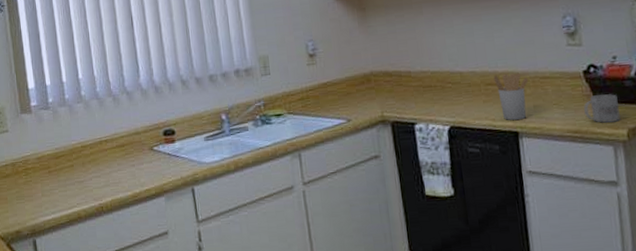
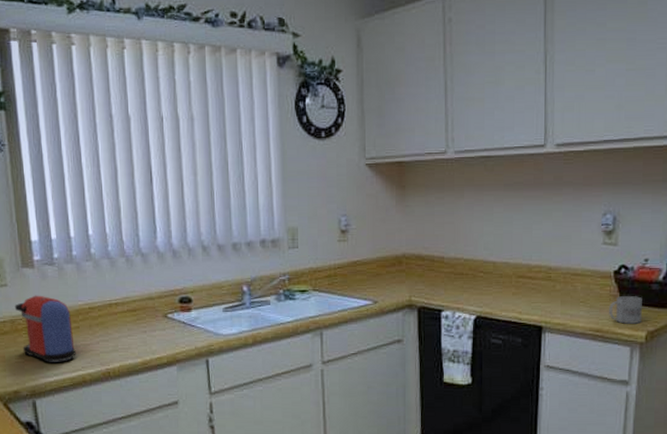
coffee maker: none [15,138,71,201] -> present [14,295,76,362]
utensil holder: present [493,73,529,121] -> none [526,267,560,315]

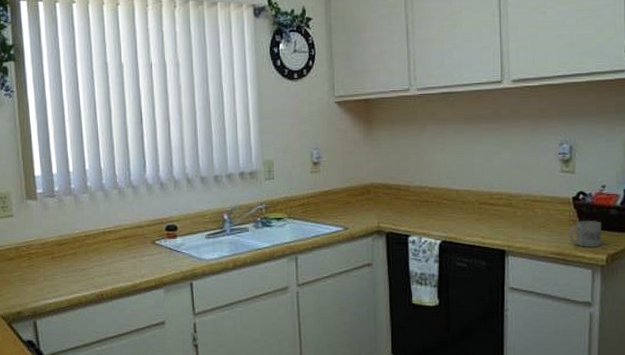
coffee maker: present [14,295,76,362] -> none [19,224,73,285]

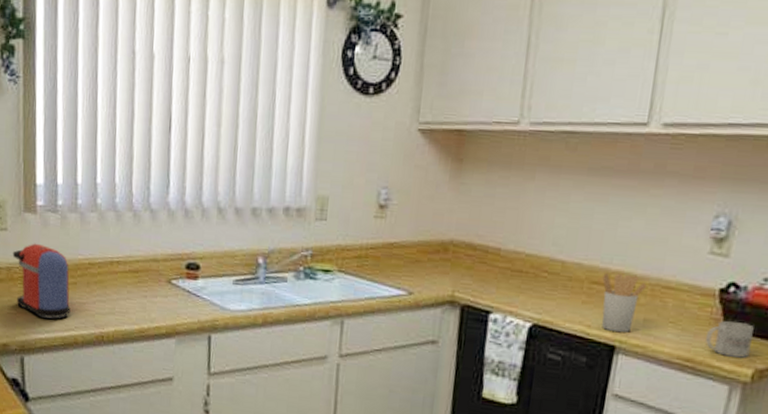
coffee maker: none [19,224,73,285] -> present [12,243,71,319]
utensil holder: none [488,194,520,240] -> present [602,273,647,333]

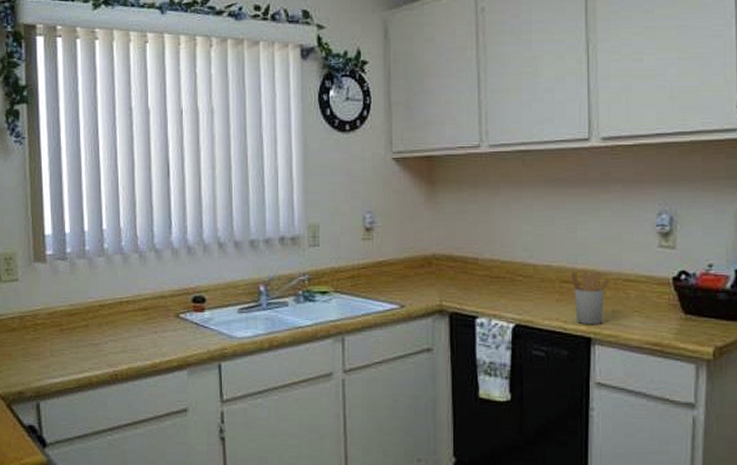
coffee maker: present [12,243,71,319] -> none [24,291,84,362]
mug: present [706,321,754,359] -> none [669,306,709,339]

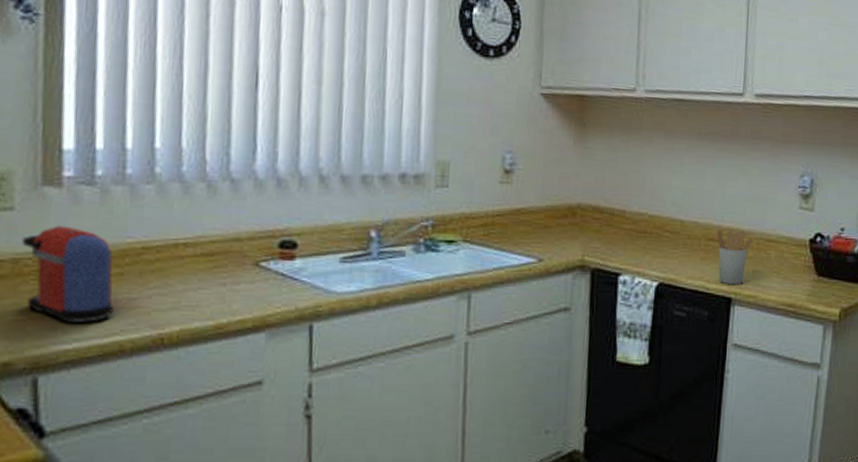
coffee maker: none [24,291,84,362] -> present [21,225,114,322]

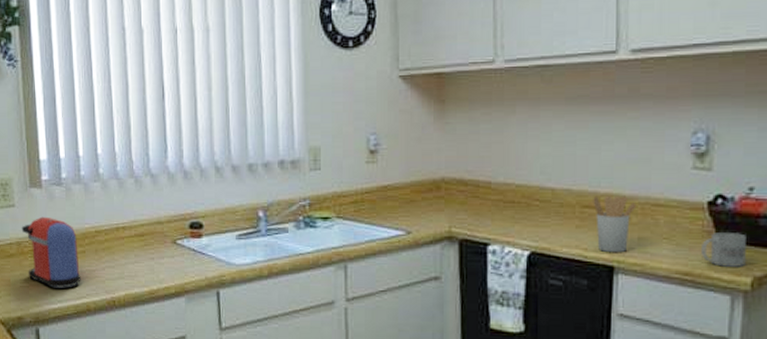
mug: none [803,268,837,301] -> present [701,233,747,269]

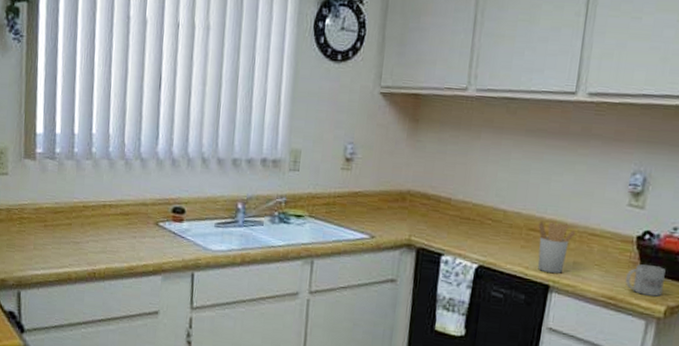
coffee maker: present [21,216,81,288] -> none [12,187,66,257]

